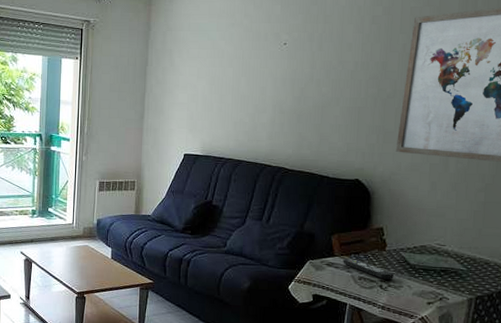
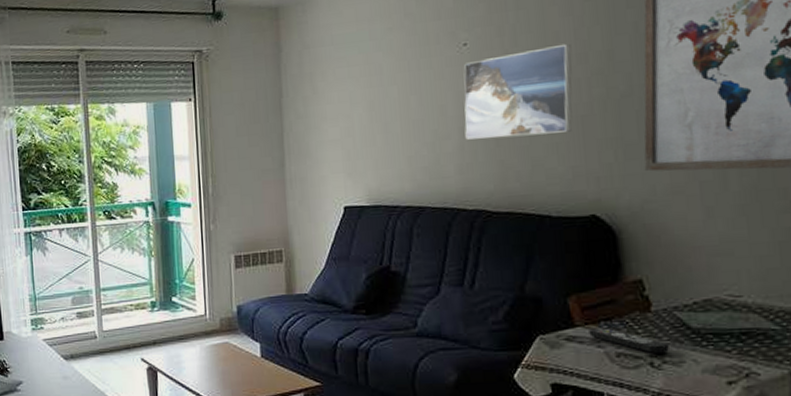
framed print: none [277,53,359,118] -> present [463,43,572,140]

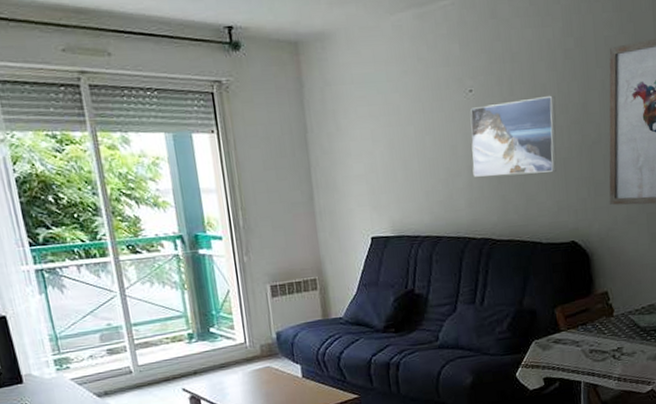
remote control: present [589,328,669,354] -> none [570,331,626,349]

